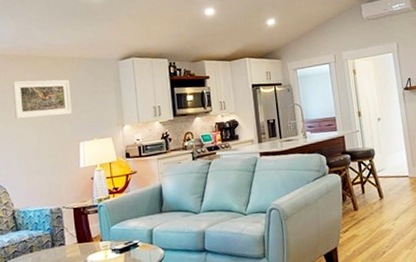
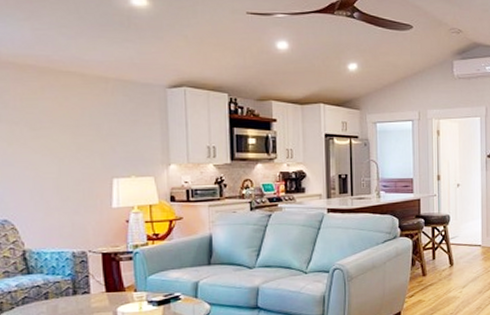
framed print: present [12,79,72,120] -> none [25,97,104,145]

